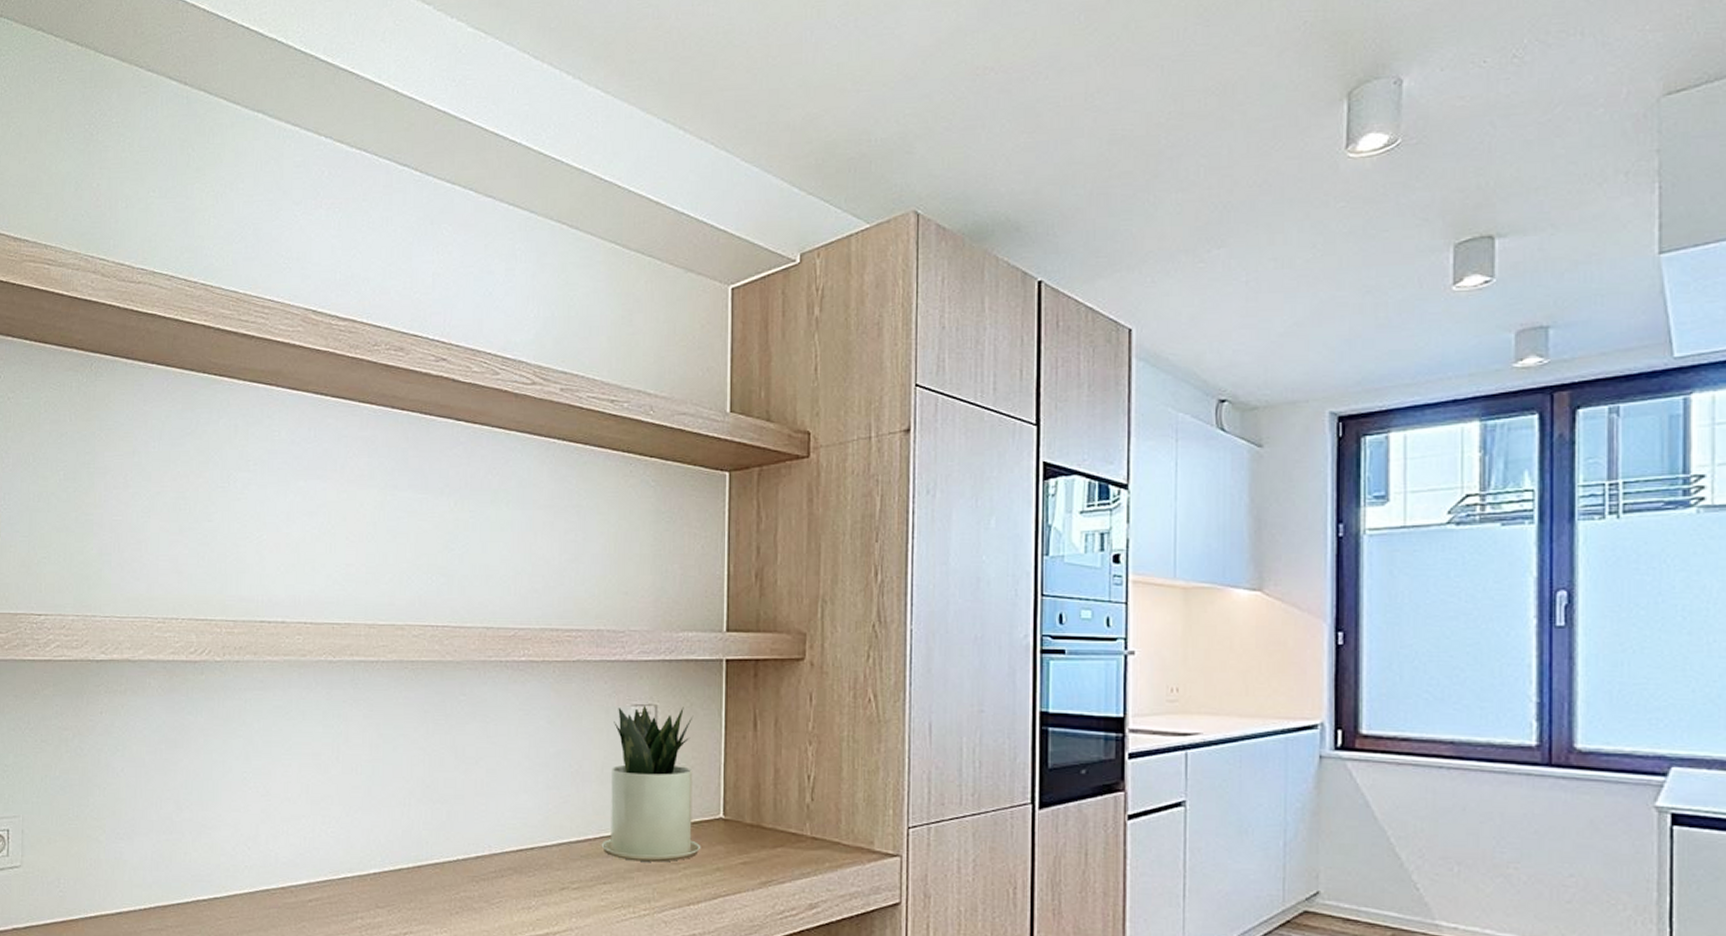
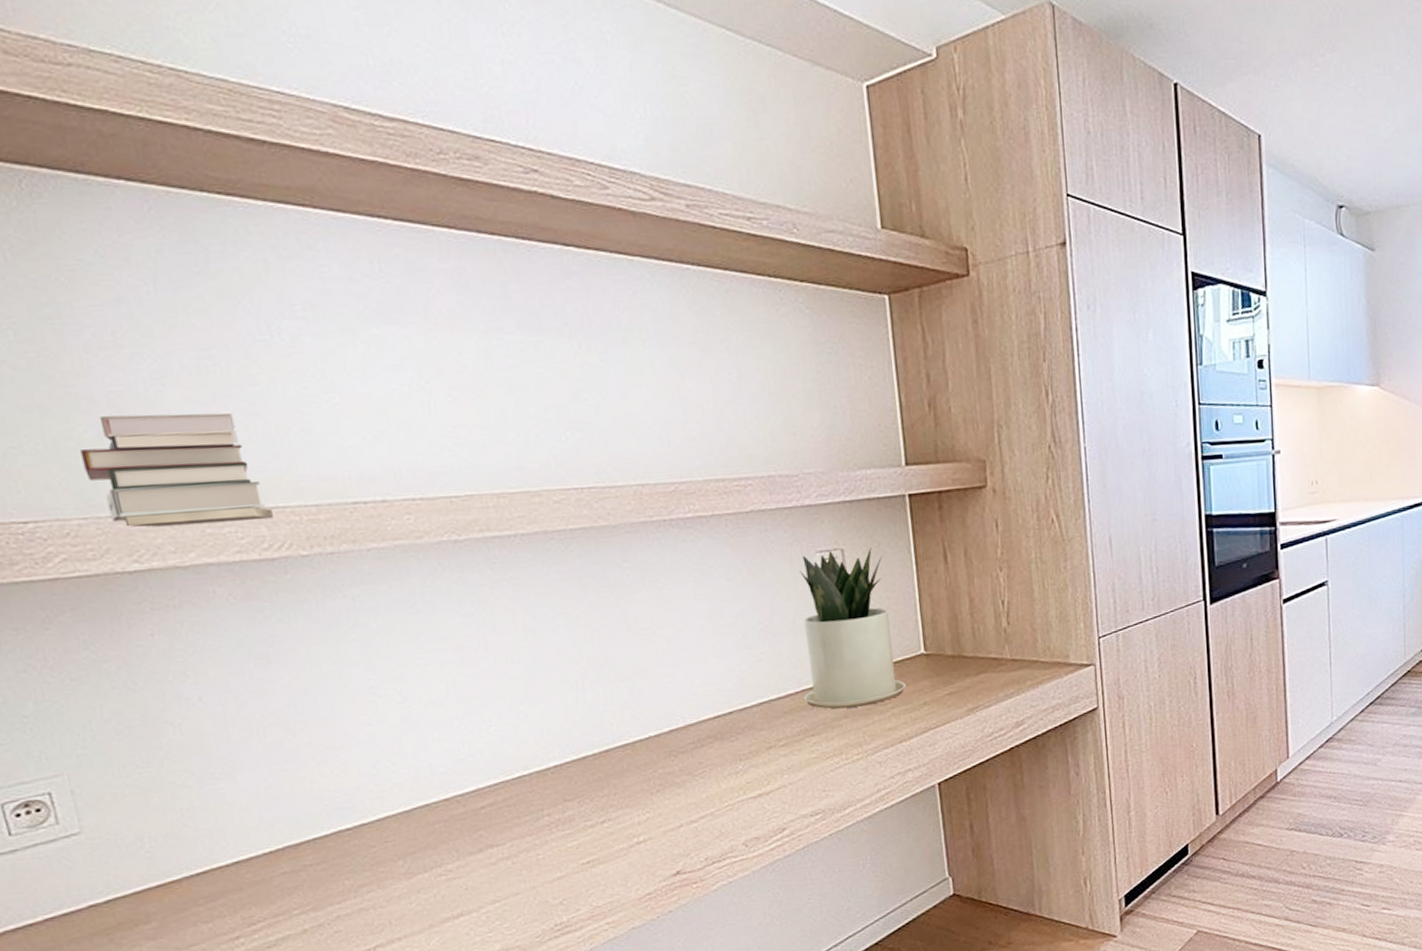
books: none [85,538,202,629] -> present [80,412,274,528]

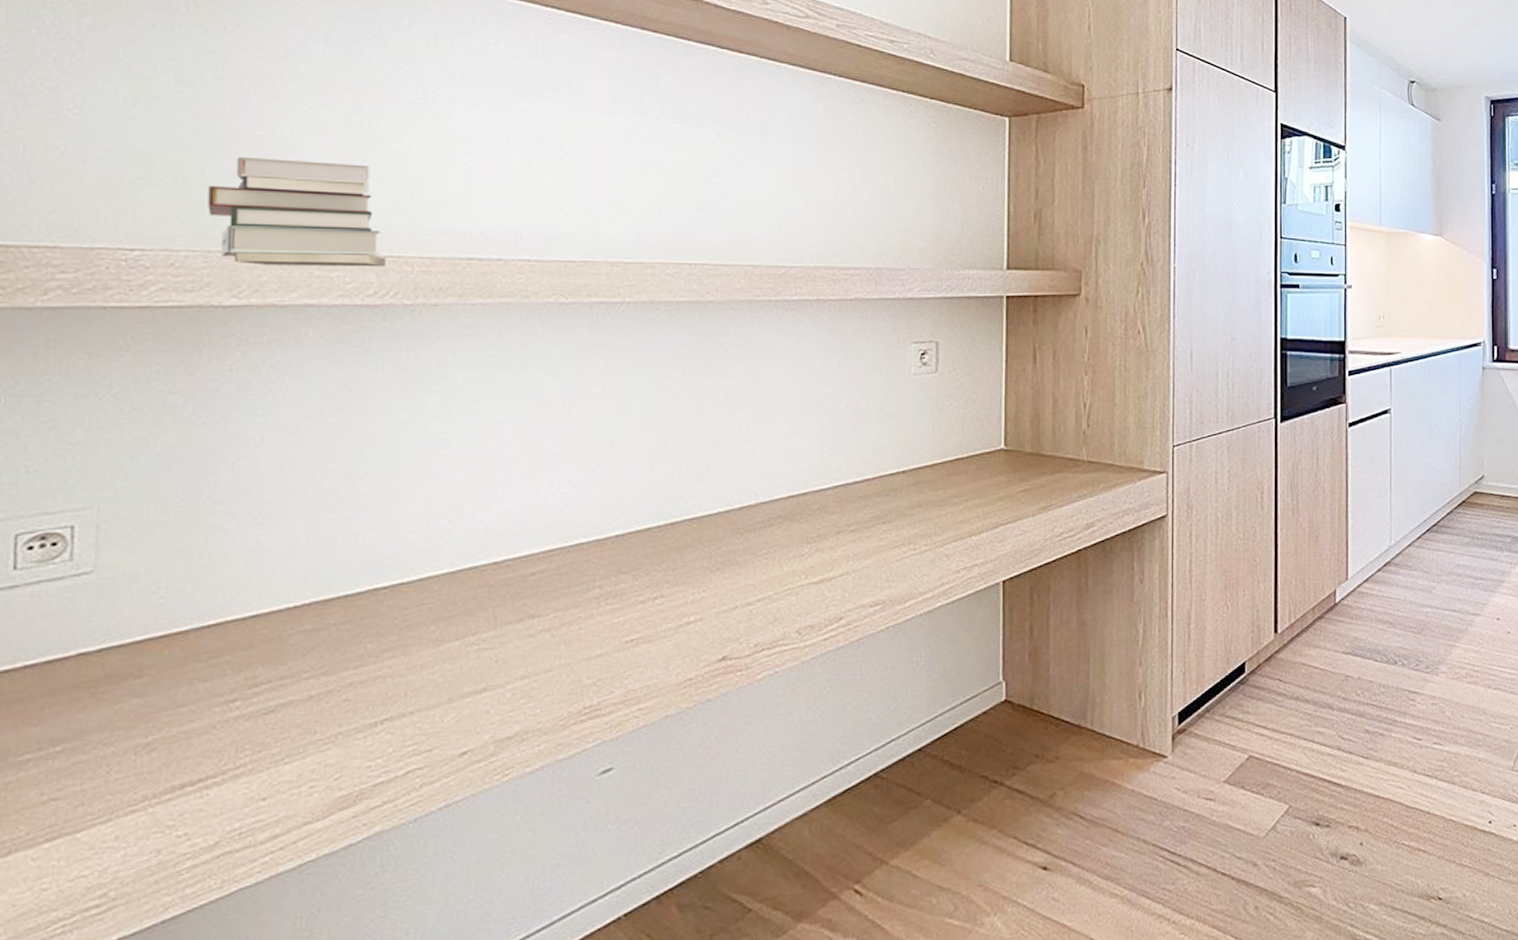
planter: present [800,547,907,709] -> none [880,342,983,498]

